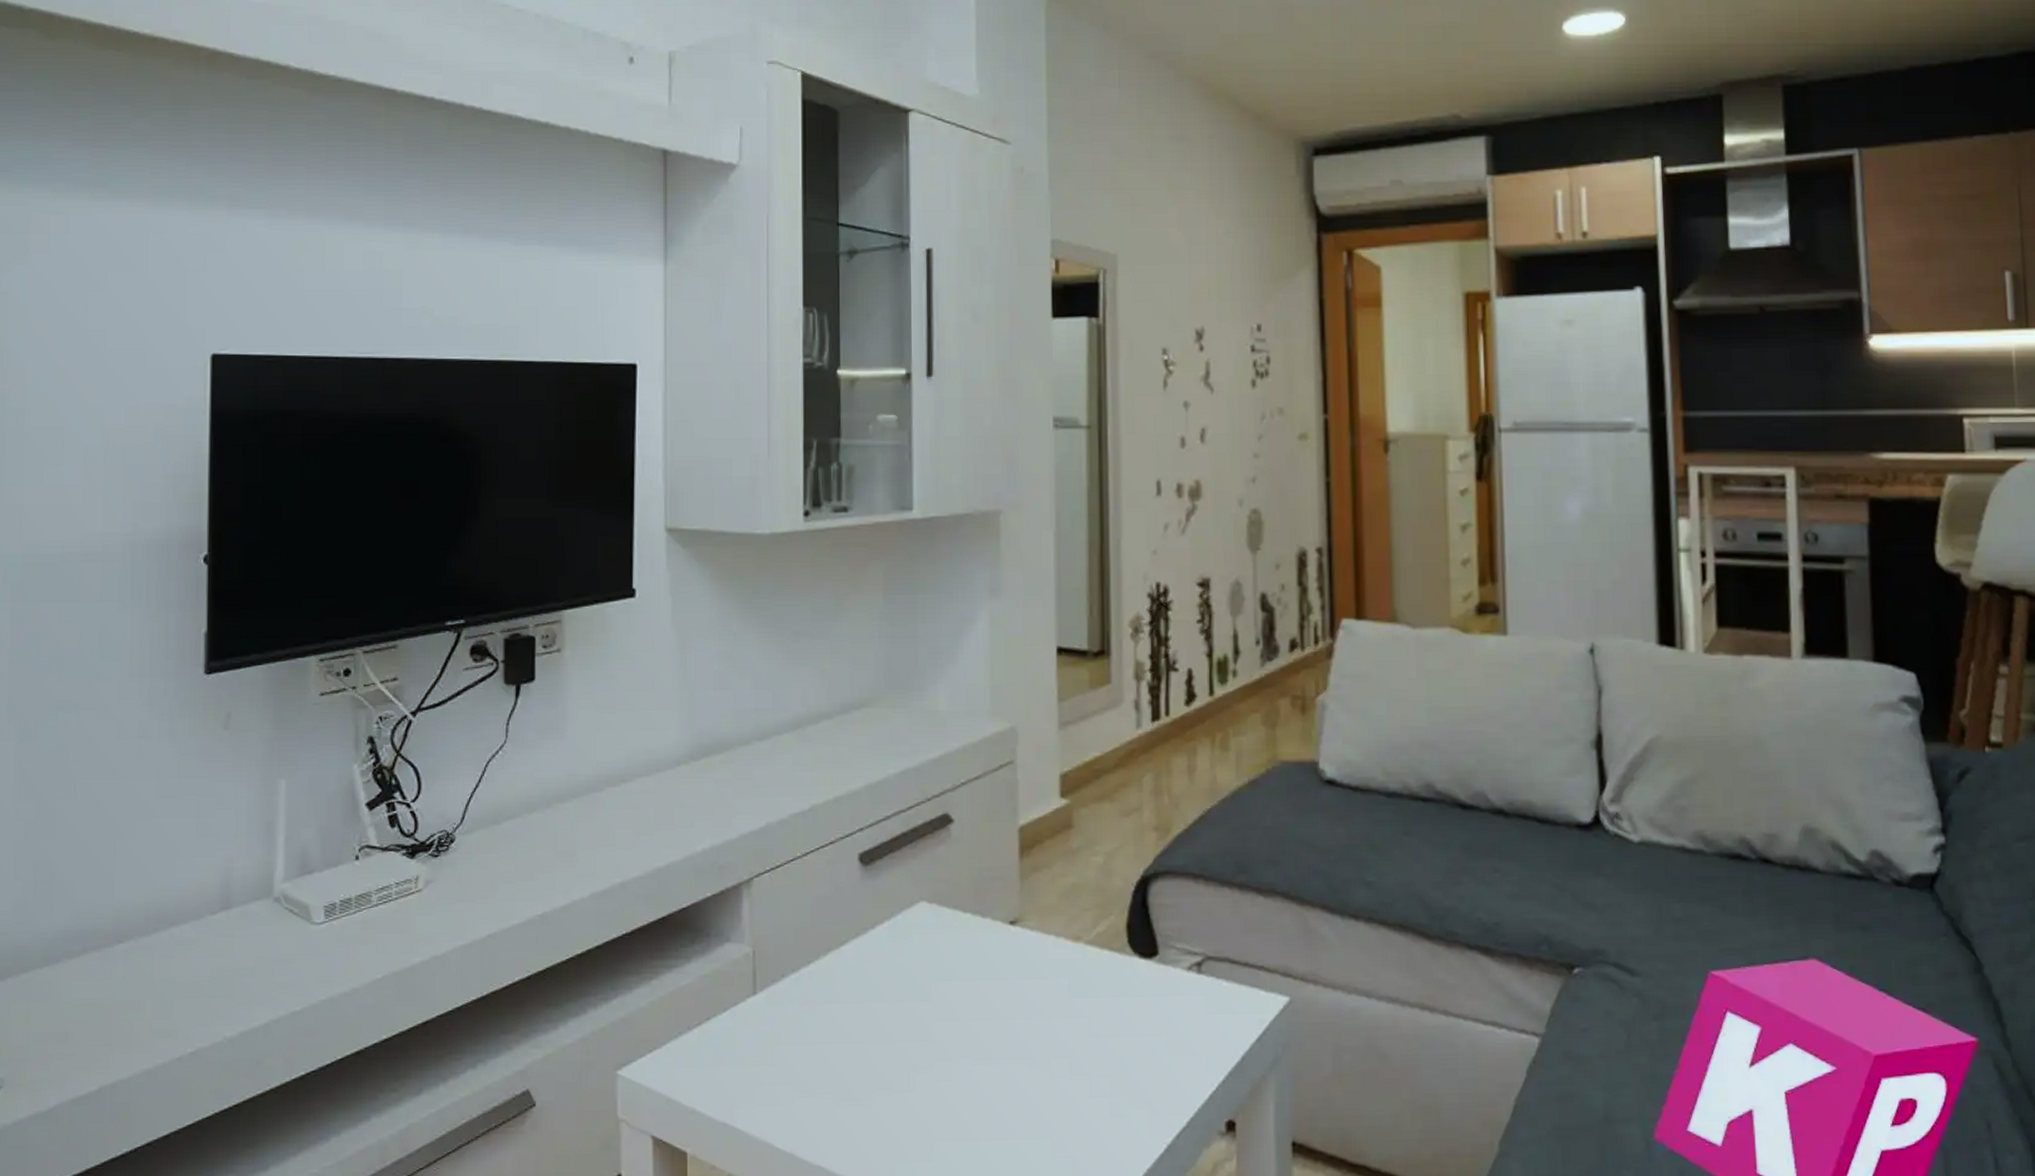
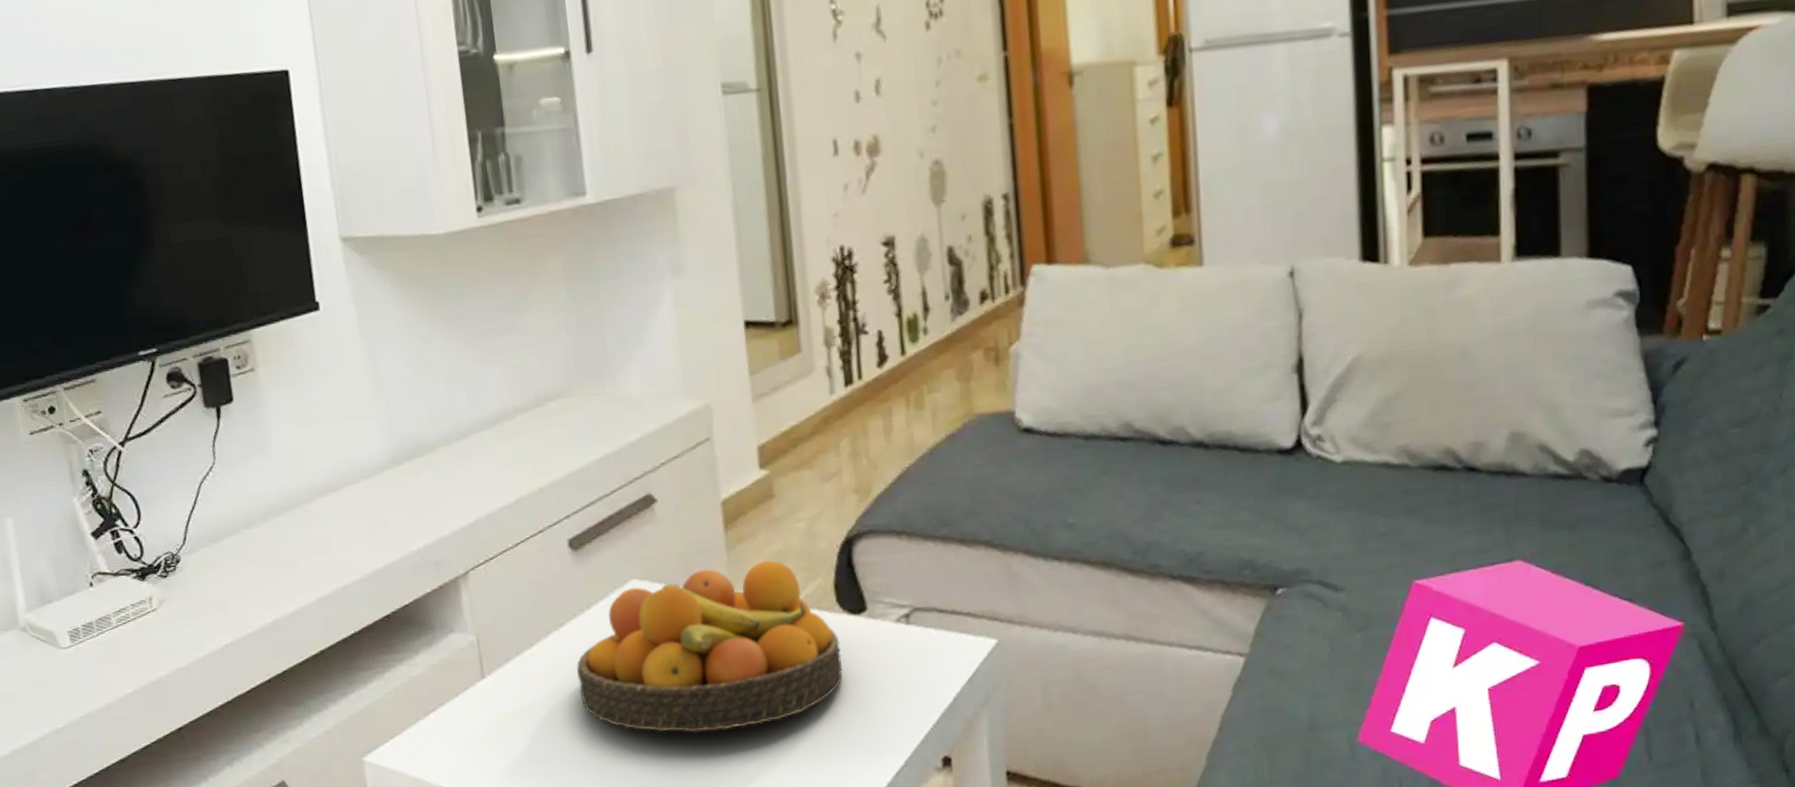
fruit bowl: none [854,892,1130,1072] -> present [577,559,843,733]

